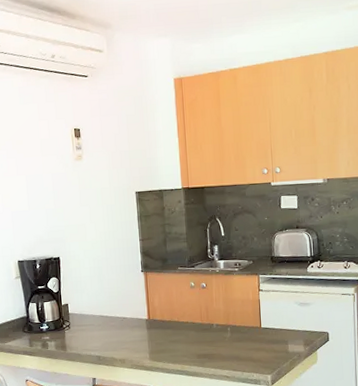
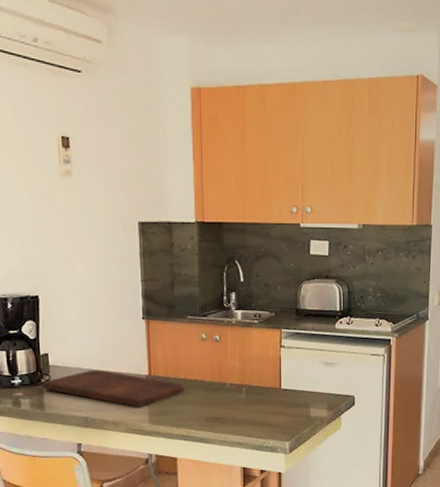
cutting board: none [64,316,177,348] -> present [42,370,183,408]

